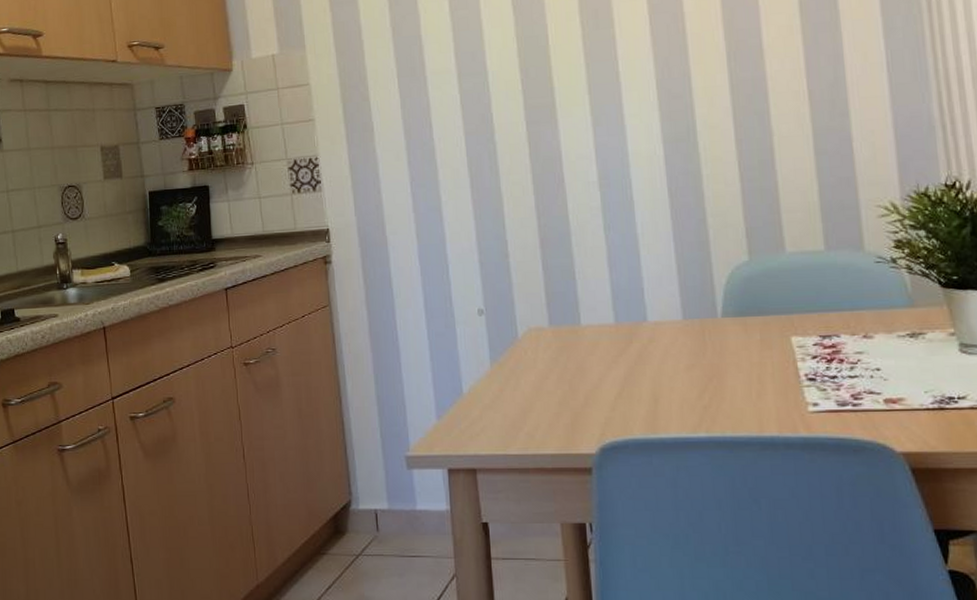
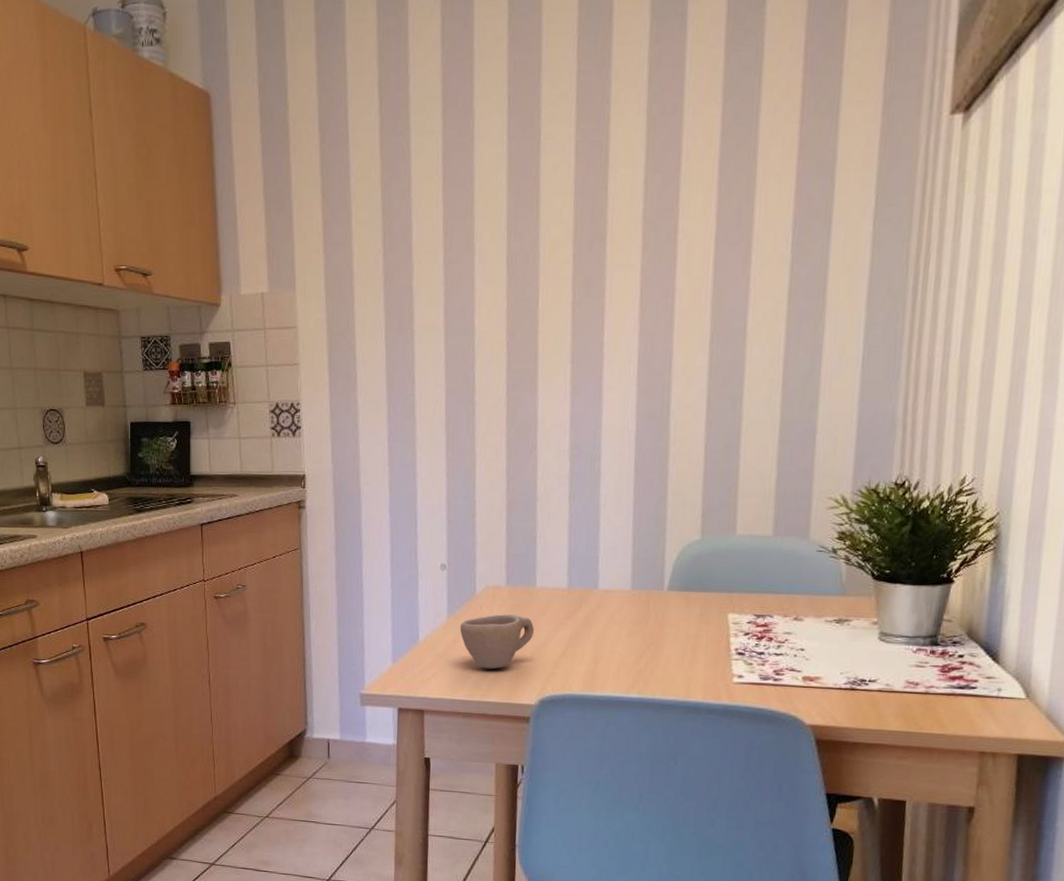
cup: none [505,357,585,418] -> present [460,614,534,669]

